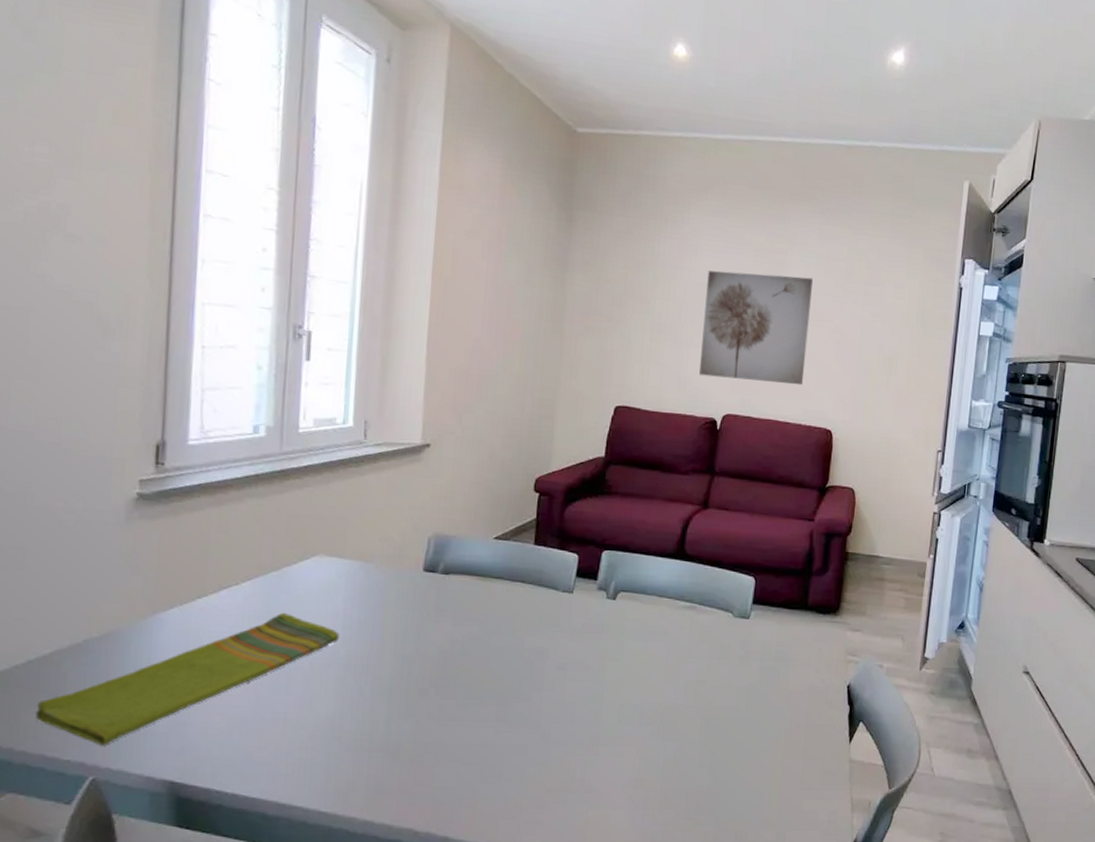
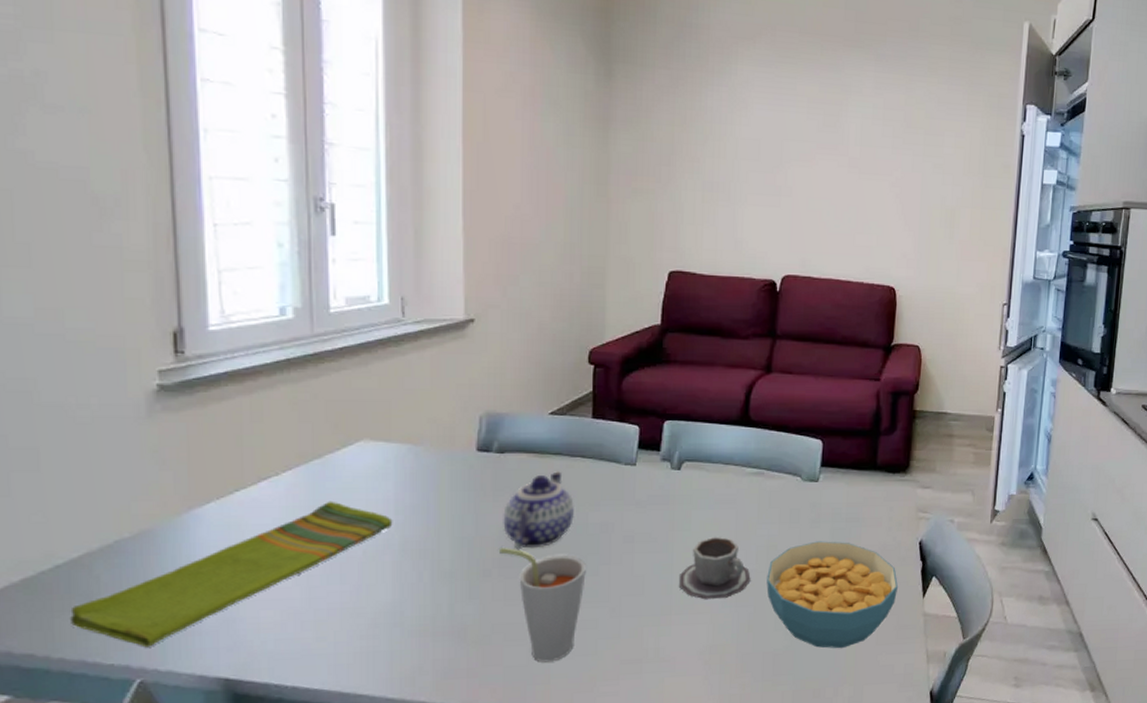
cup: none [438,668,519,786] -> present [500,548,586,663]
teapot: none [442,594,513,670] -> present [503,470,575,549]
cup: none [608,668,679,732] -> present [678,536,751,600]
cereal bowl: none [693,679,825,791] -> present [766,541,899,649]
wall art: present [699,271,813,386] -> none [756,125,870,243]

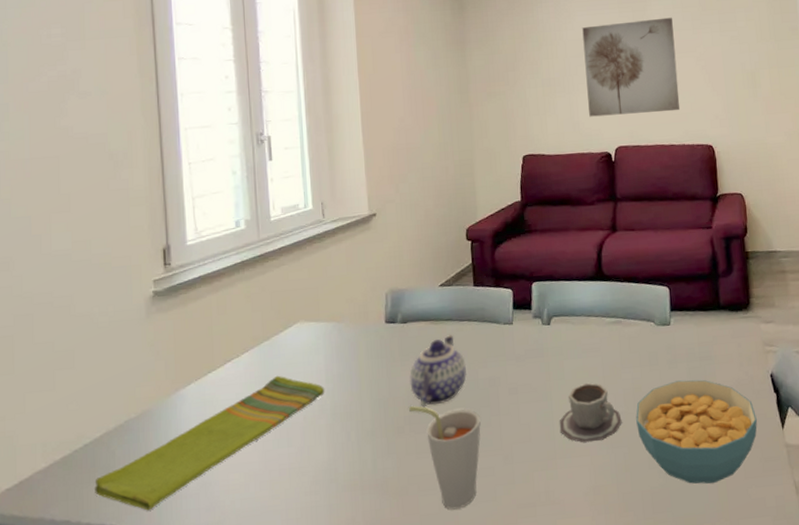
wall art: none [756,125,870,243] -> present [582,17,680,117]

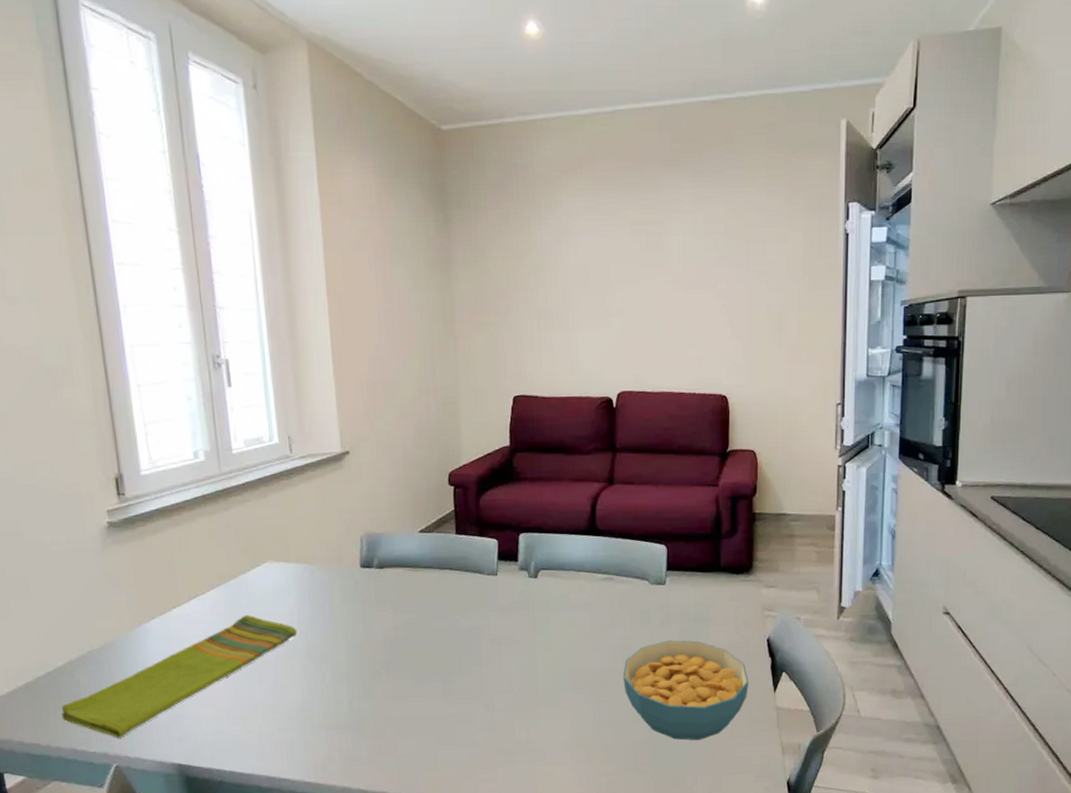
teapot: present [409,334,467,407] -> none [386,582,447,653]
cup: present [409,406,481,510] -> none [386,652,461,752]
cup: present [559,382,622,443] -> none [542,637,608,696]
wall art: present [582,17,680,117] -> none [587,244,694,357]

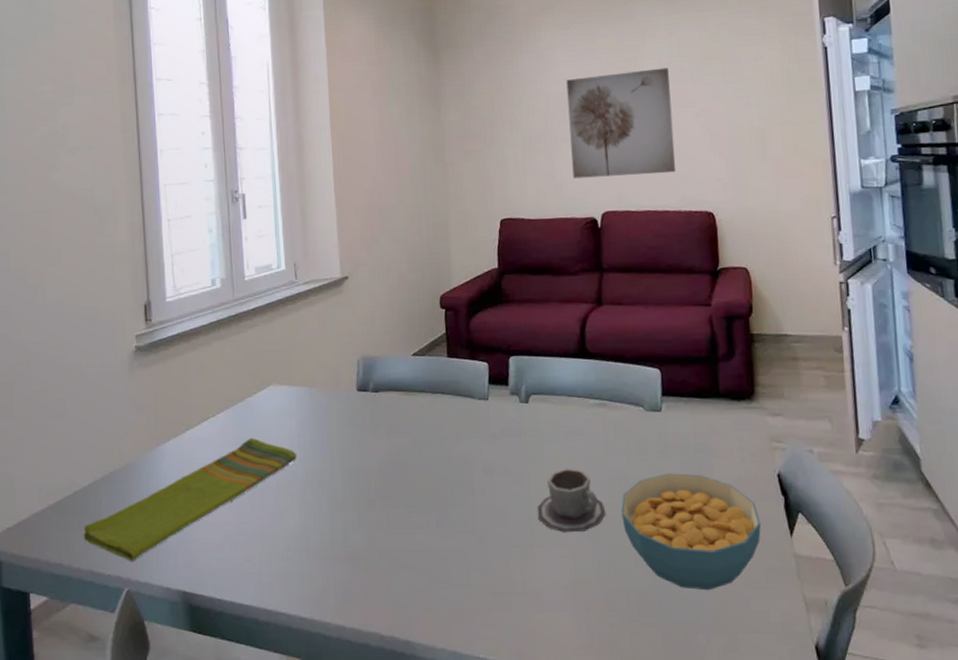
cup: none [542,637,608,696] -> present [536,468,606,533]
wall art: none [587,244,694,357] -> present [566,67,676,179]

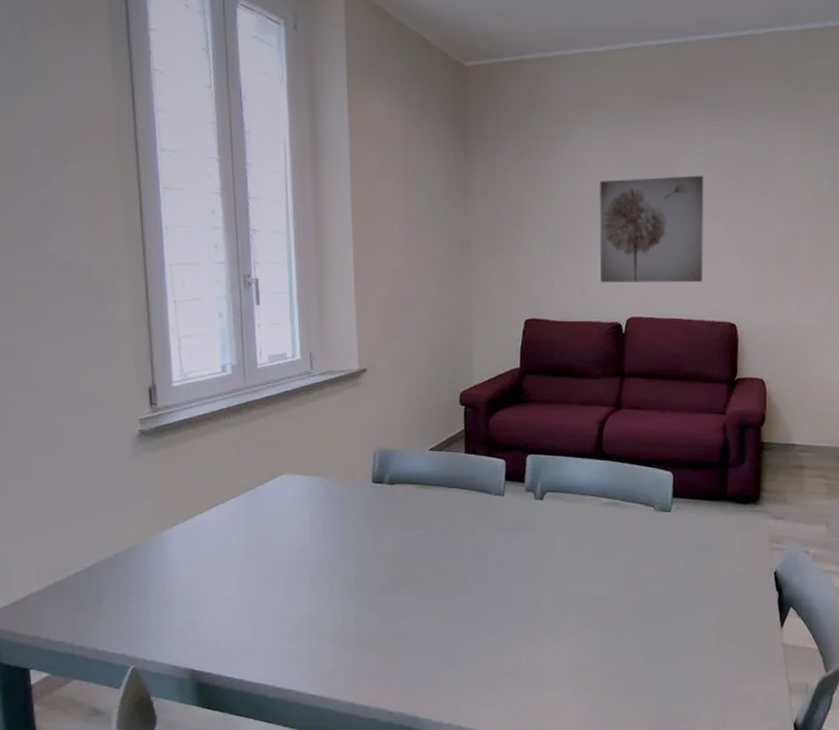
dish towel: present [84,437,297,561] -> none [86,524,310,641]
cup: present [536,468,606,533] -> none [546,562,612,621]
cereal bowl: present [621,473,762,591] -> none [626,569,756,675]

